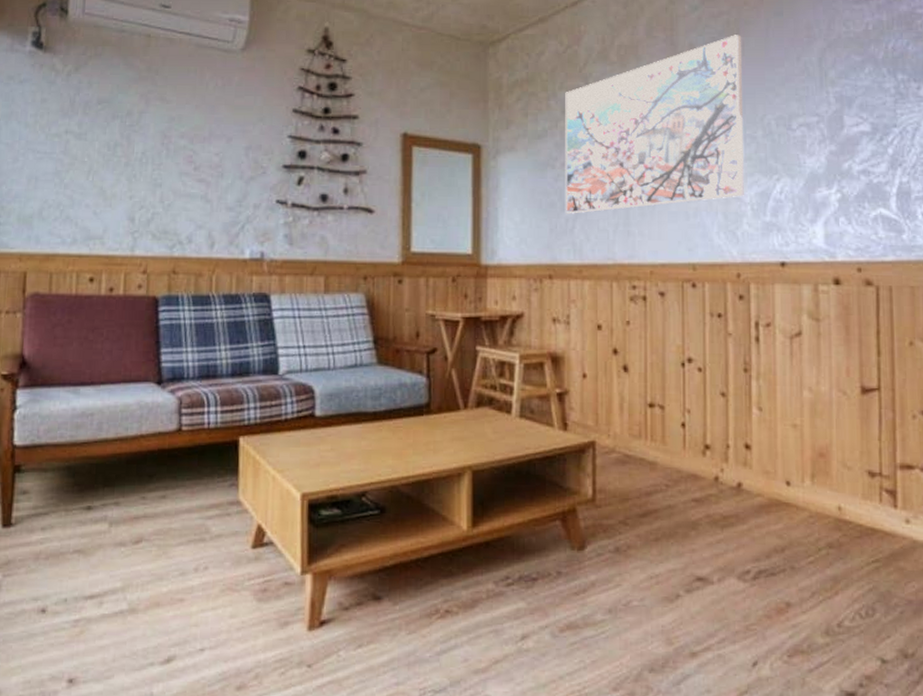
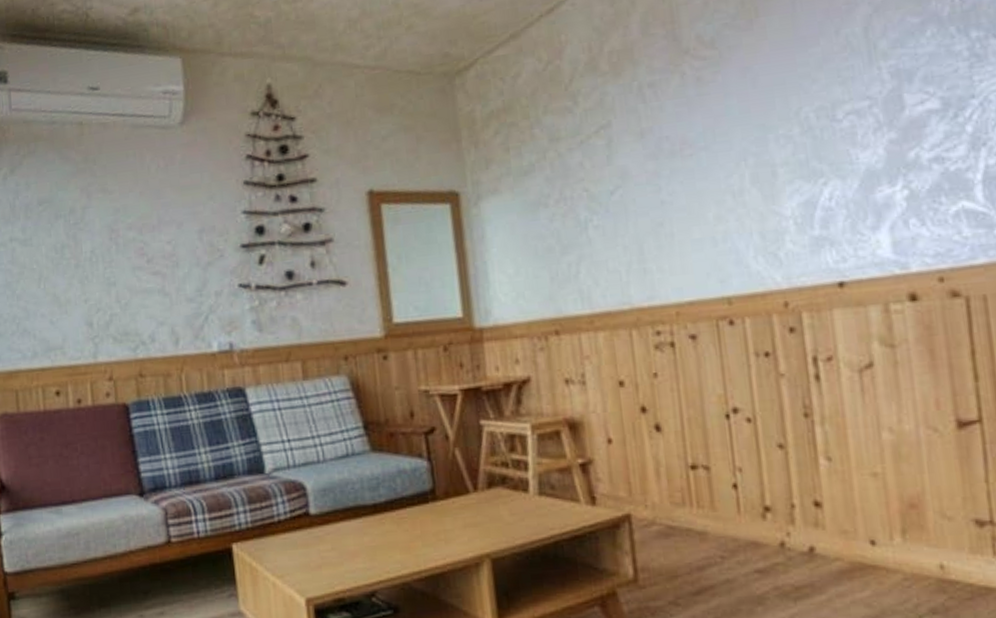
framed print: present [565,35,744,214] -> none [551,15,784,258]

